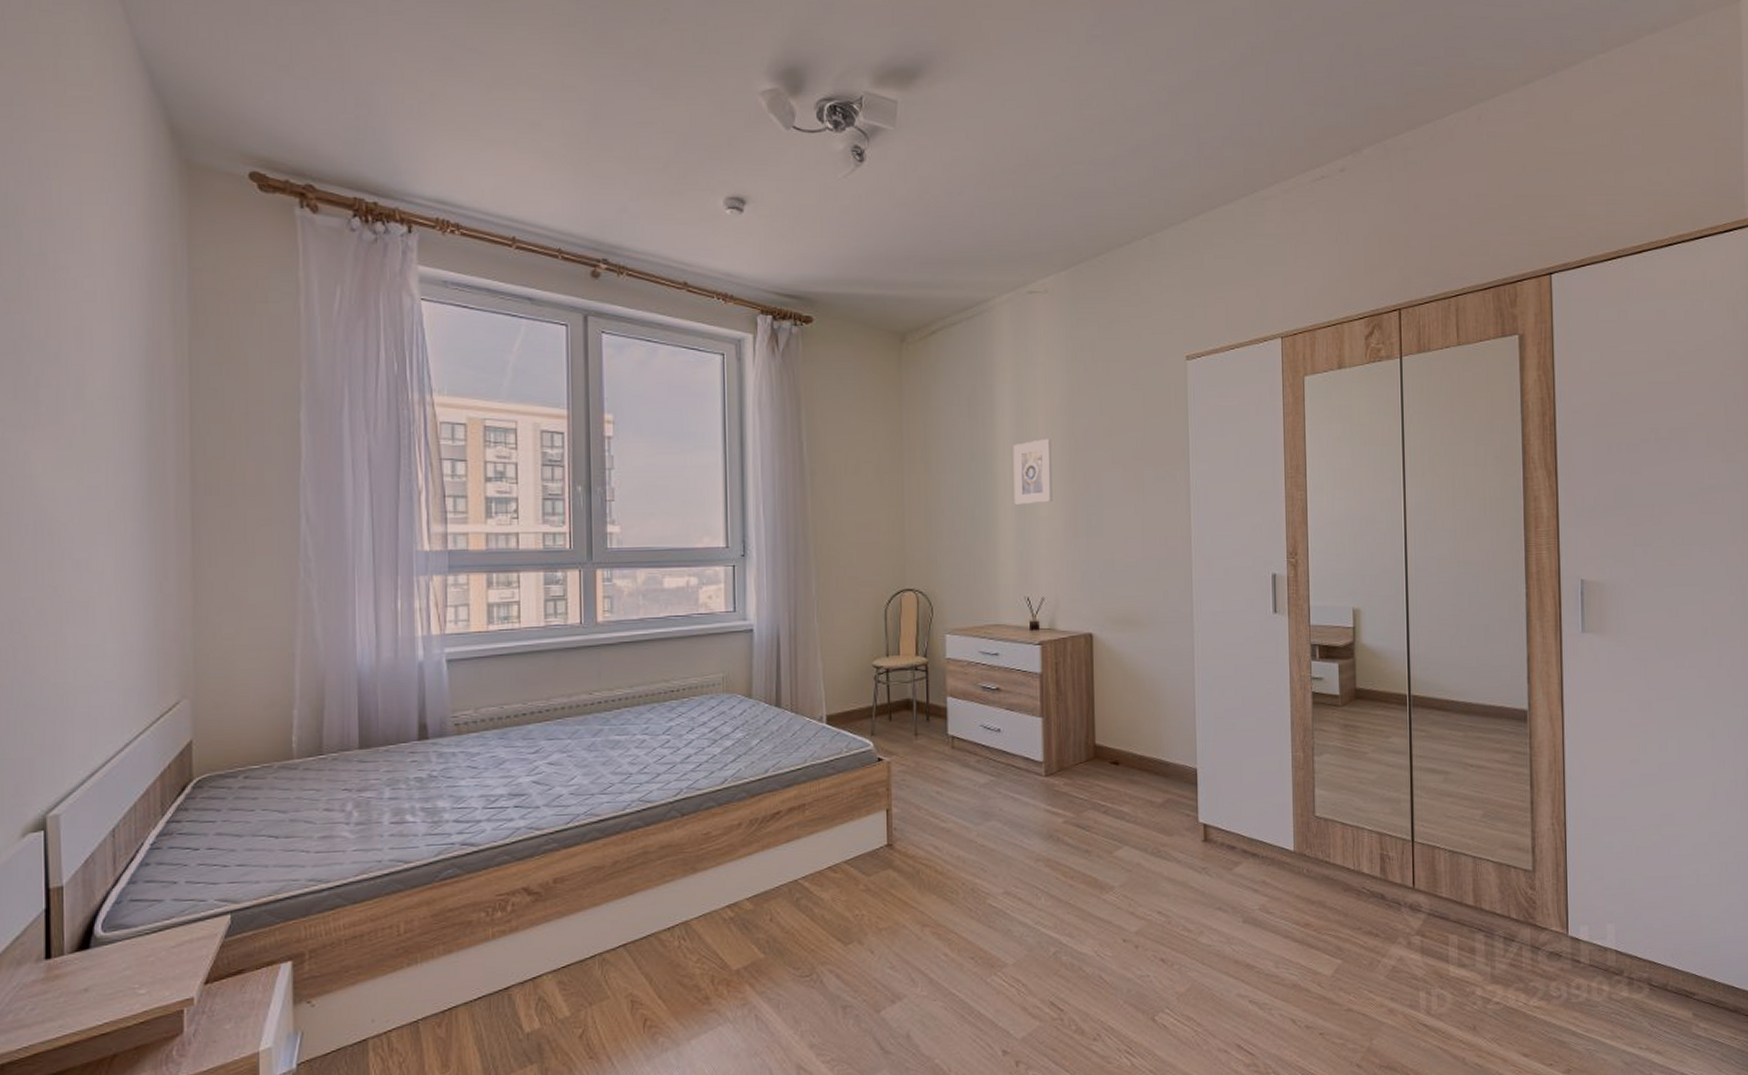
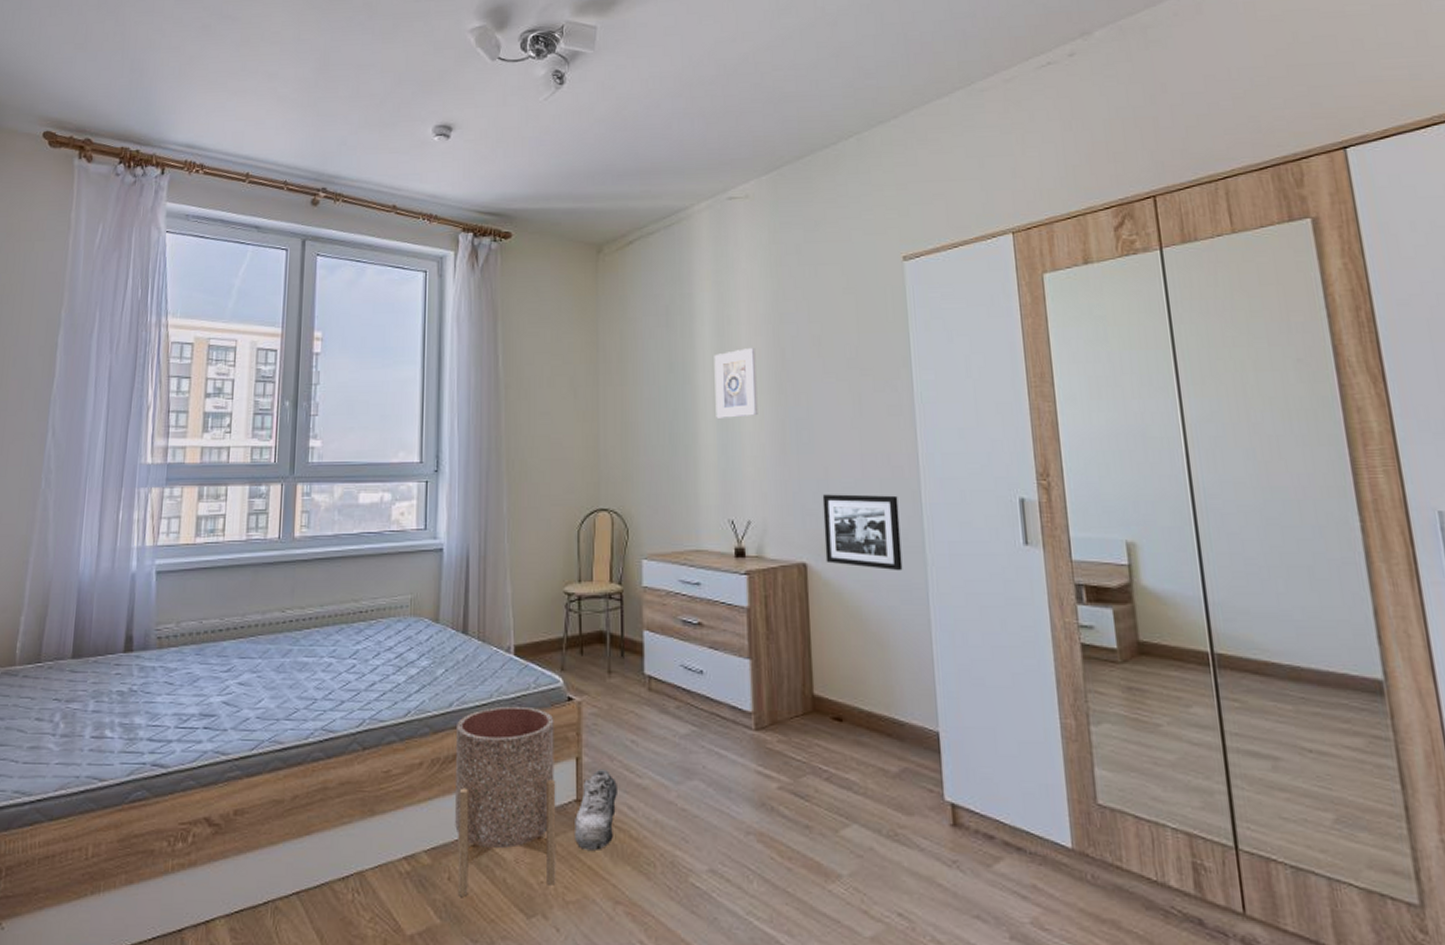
planter: none [773,768,870,934] -> present [455,706,556,897]
shoe: none [886,817,924,885] -> present [575,768,617,850]
picture frame: none [1108,572,1174,638] -> present [822,494,903,571]

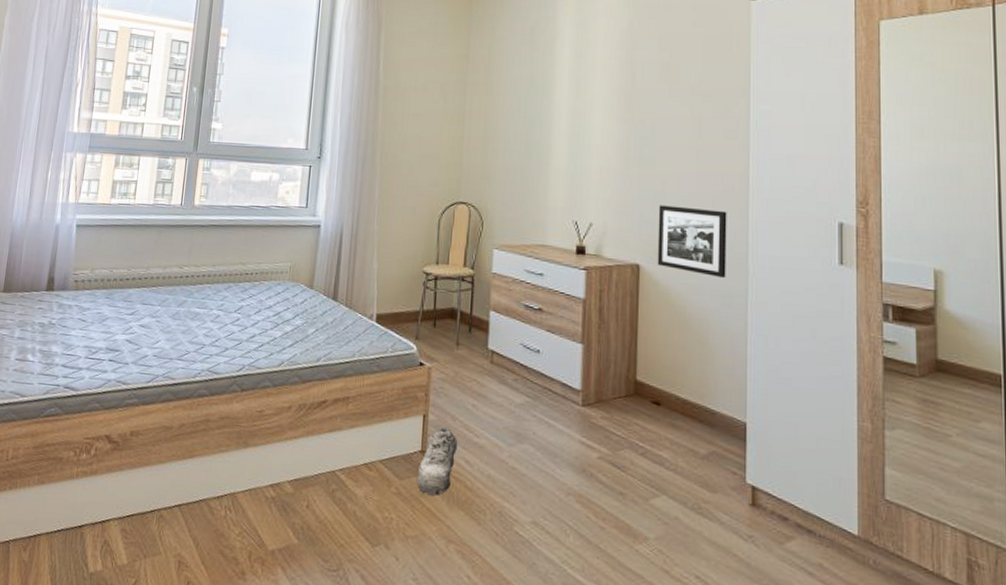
planter: present [455,706,556,897] -> none [314,365,407,523]
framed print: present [714,347,758,418] -> none [569,69,609,131]

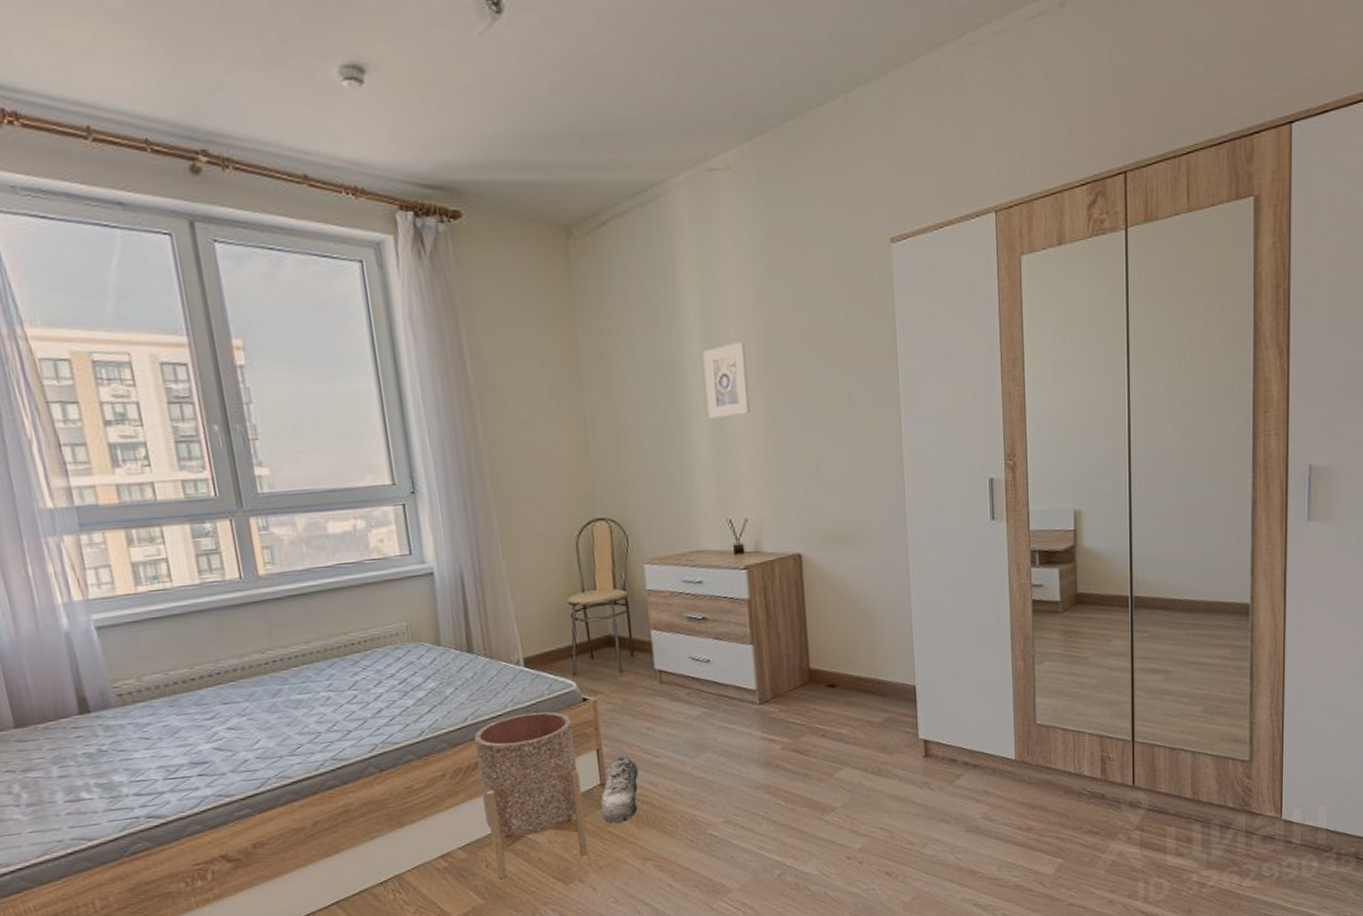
planter: none [314,365,407,523] -> present [474,711,589,879]
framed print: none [569,69,609,131] -> present [703,341,751,419]
picture frame: present [657,205,727,279] -> none [814,484,887,554]

